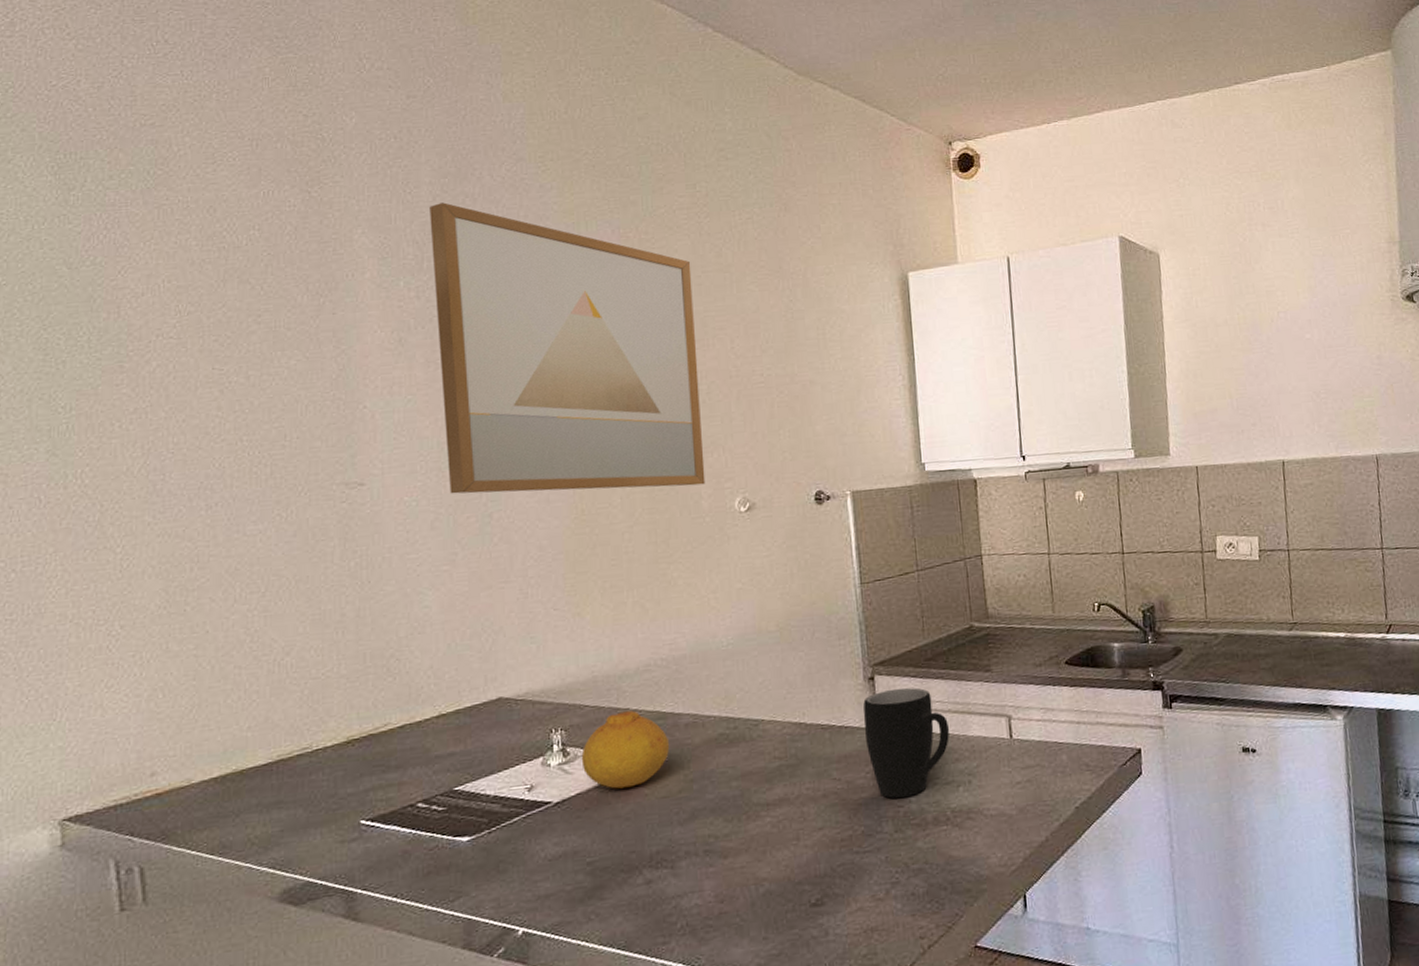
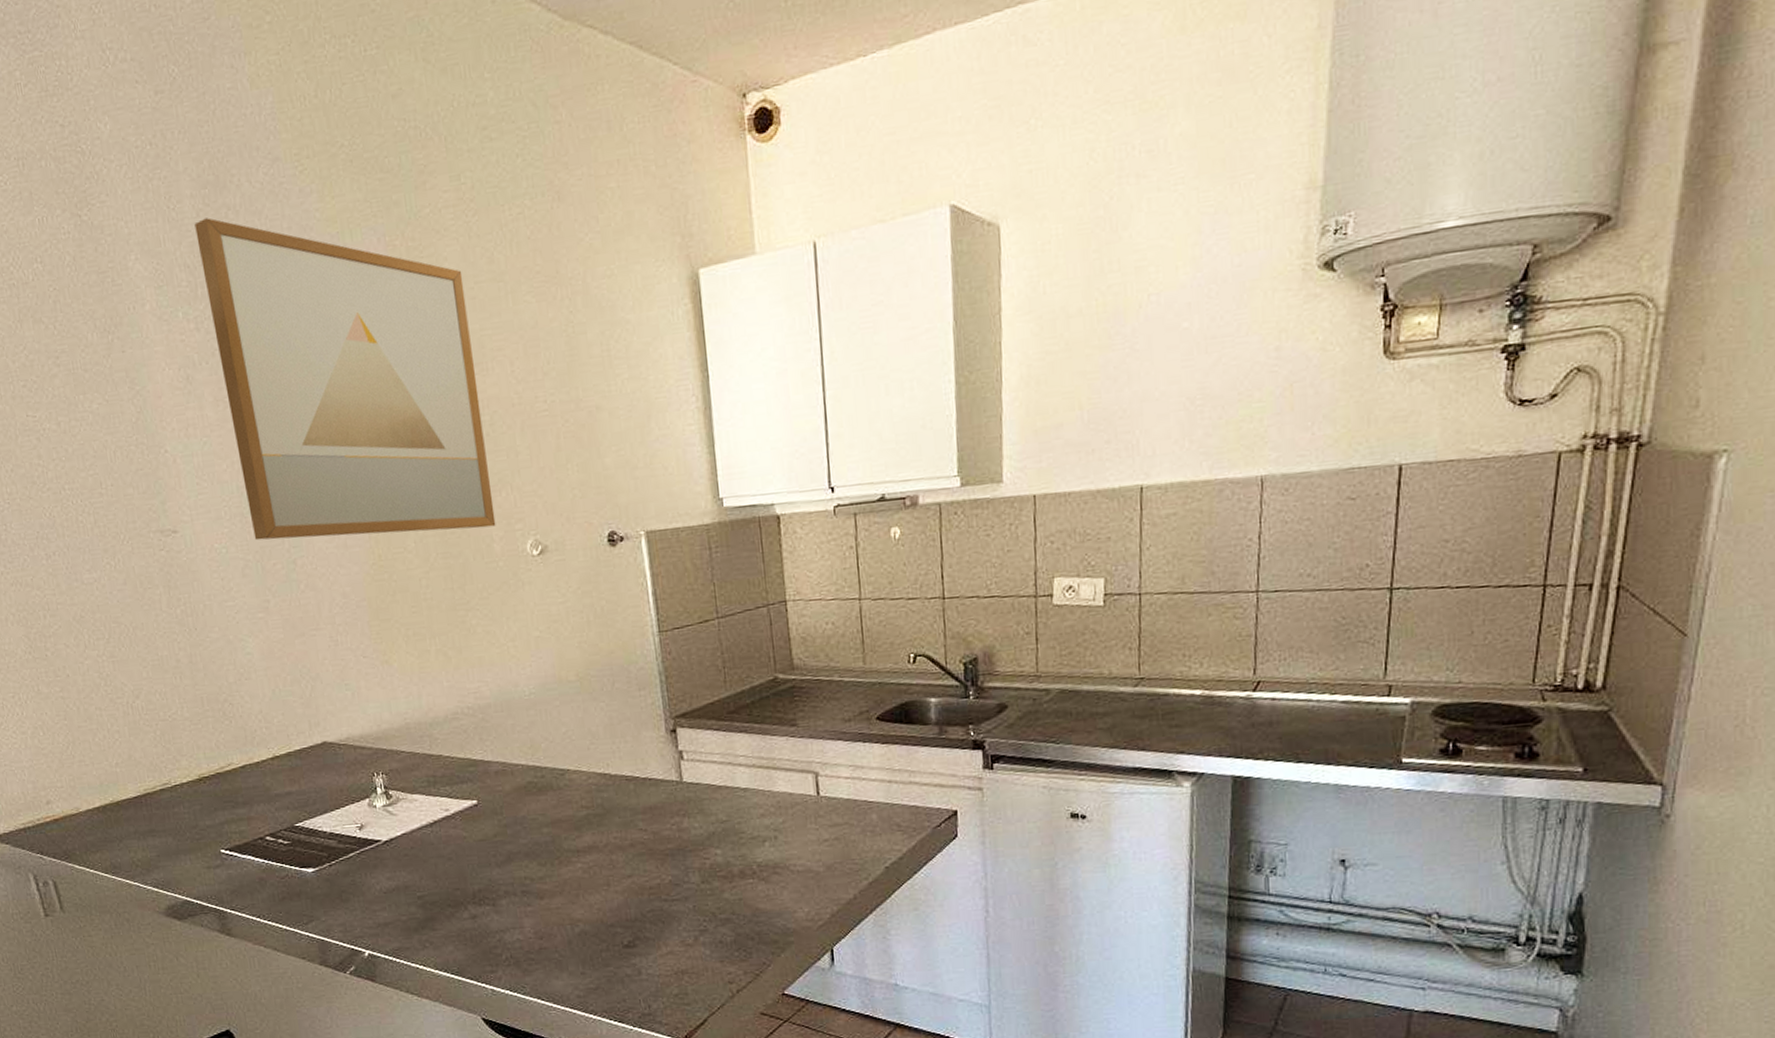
fruit: present [581,710,669,789] -> none [402,757,482,831]
mug: present [863,687,949,798] -> none [666,741,754,850]

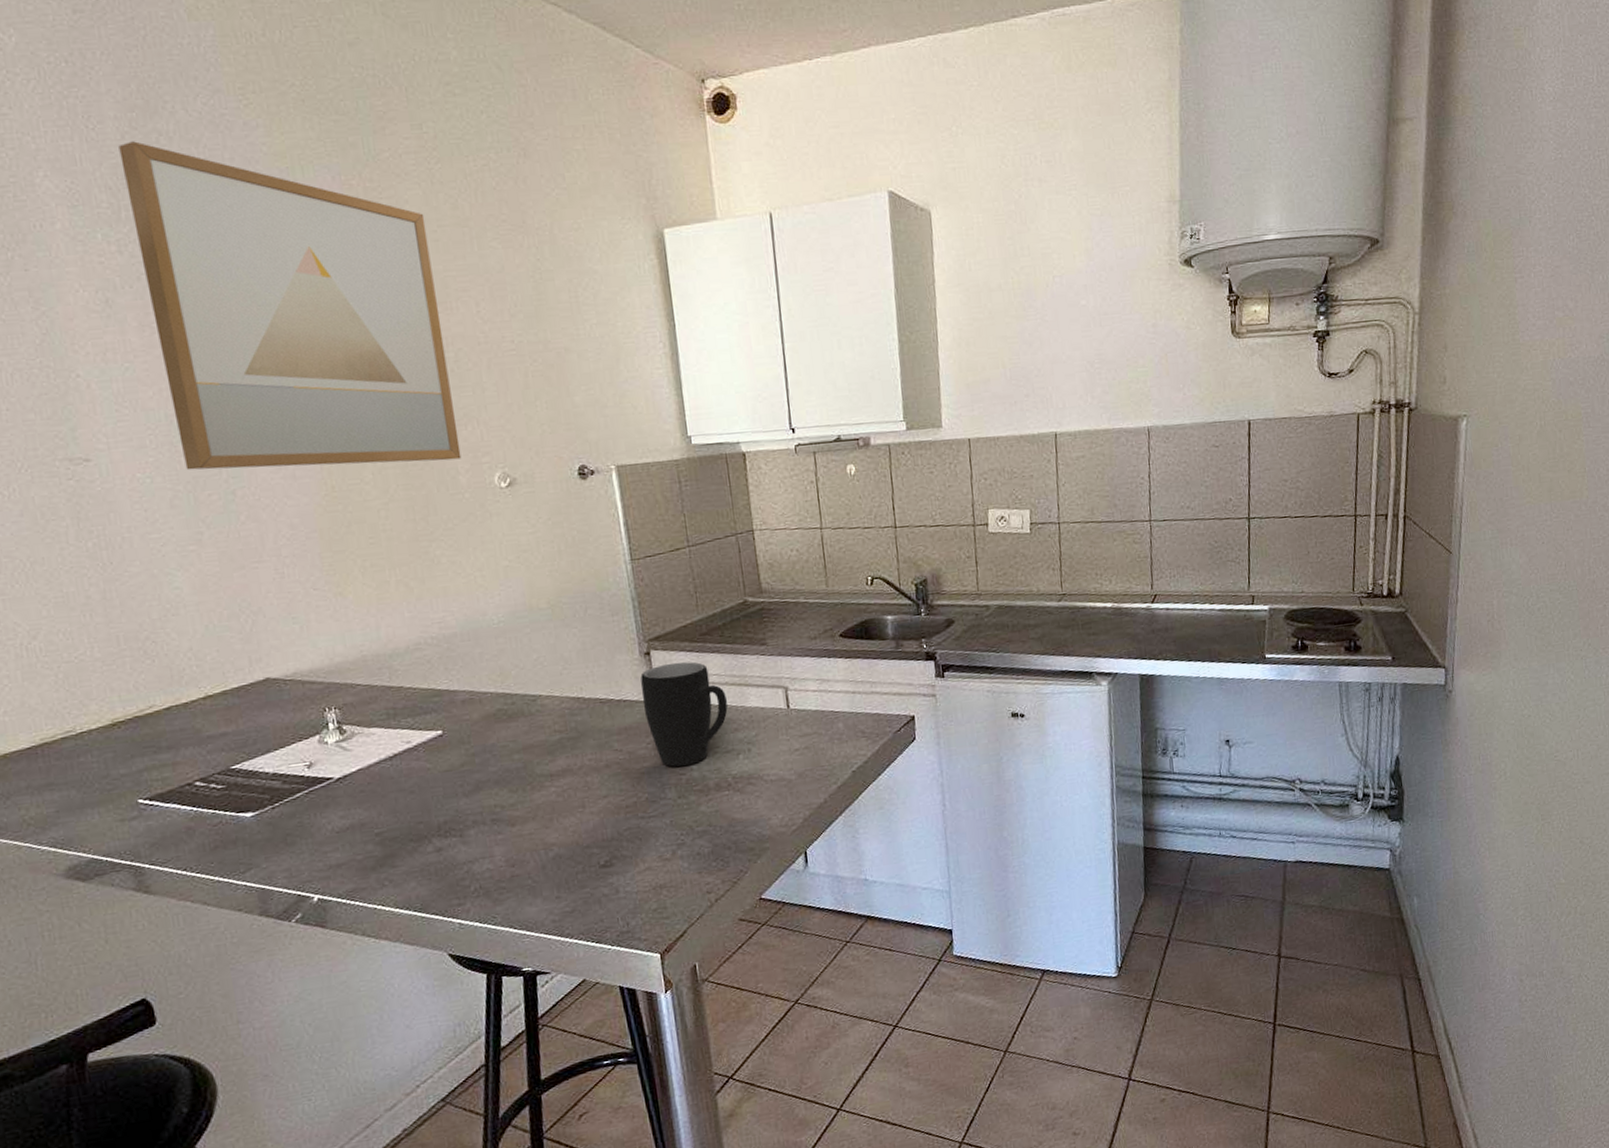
mug: none [666,741,754,850] -> present [640,662,728,767]

